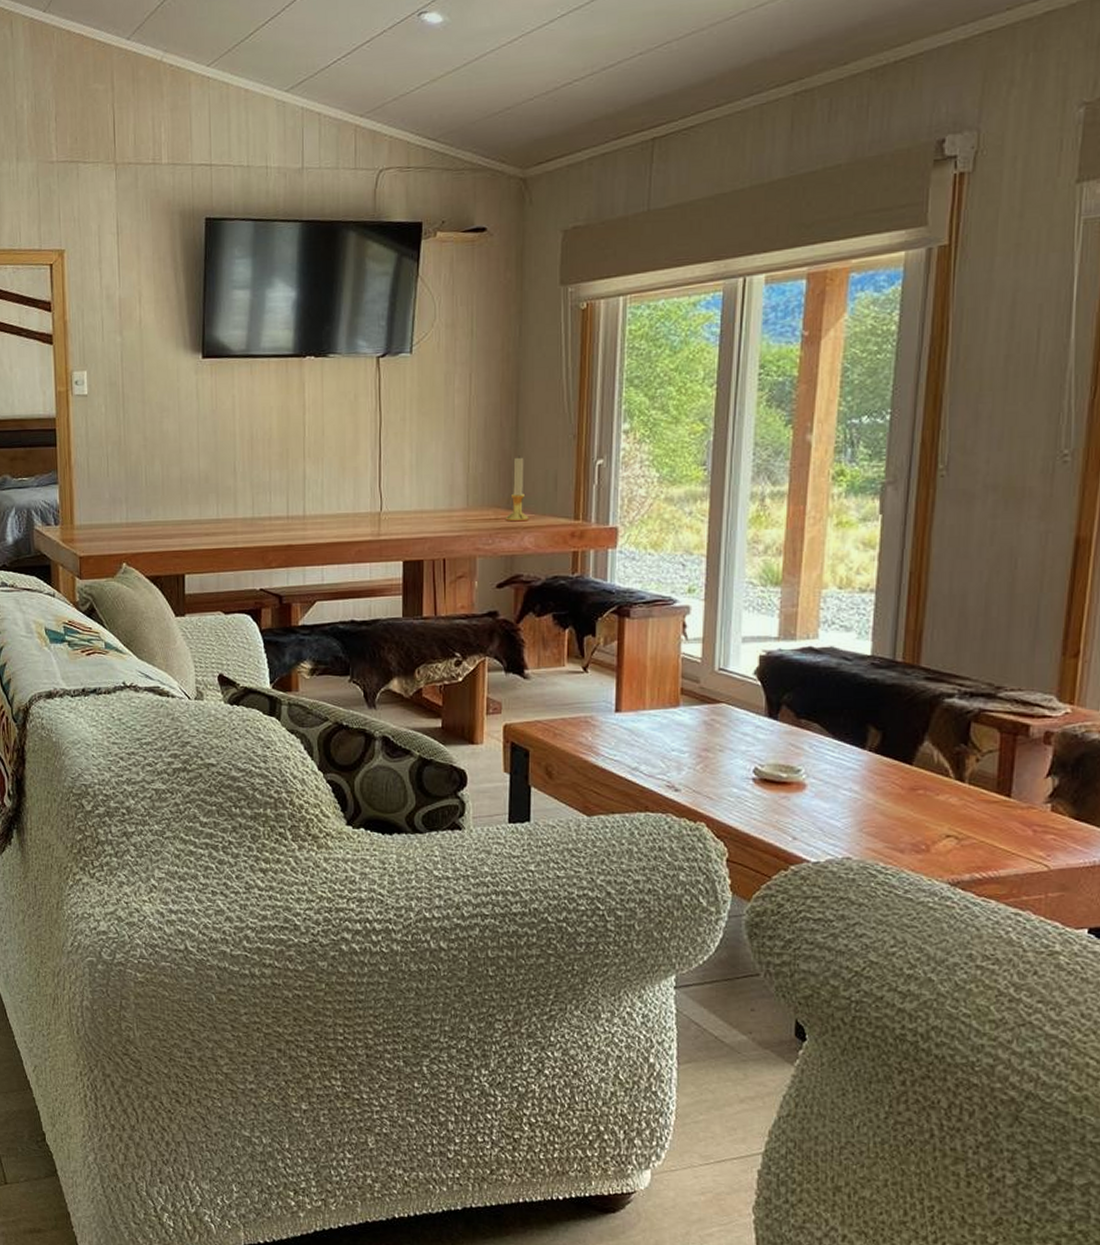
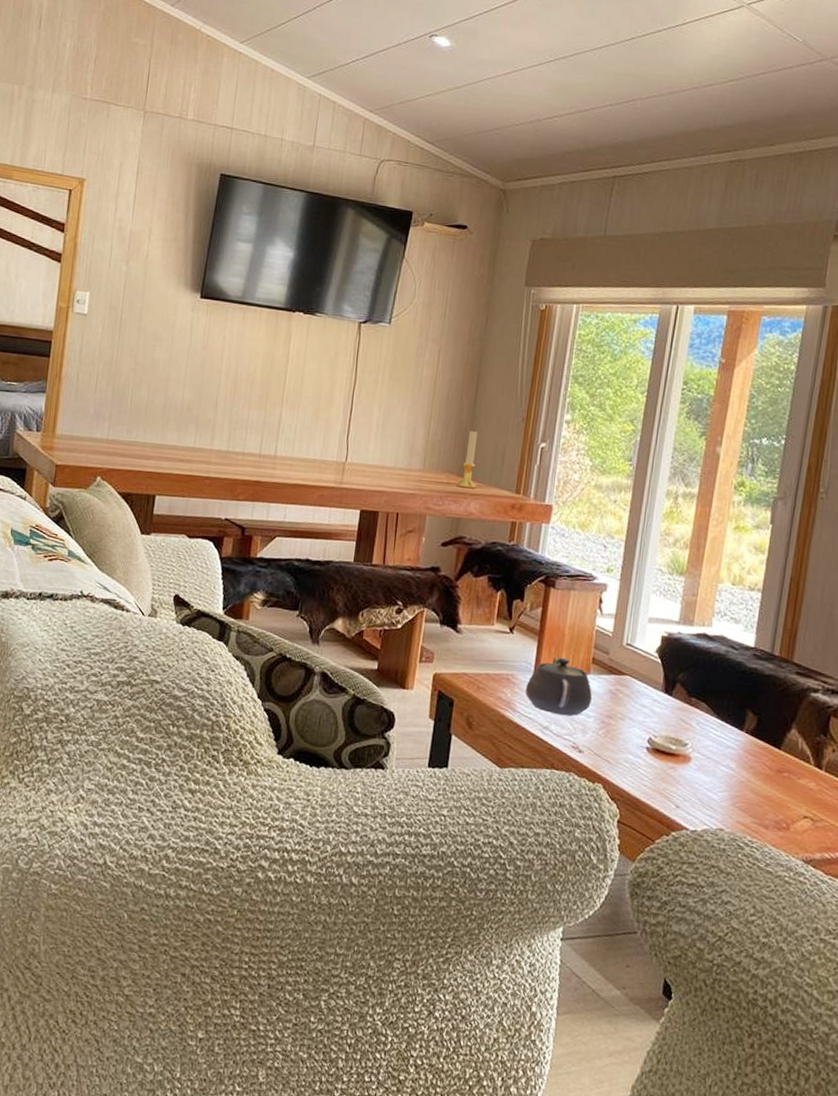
teapot: none [607,692,684,754] -> present [525,657,592,716]

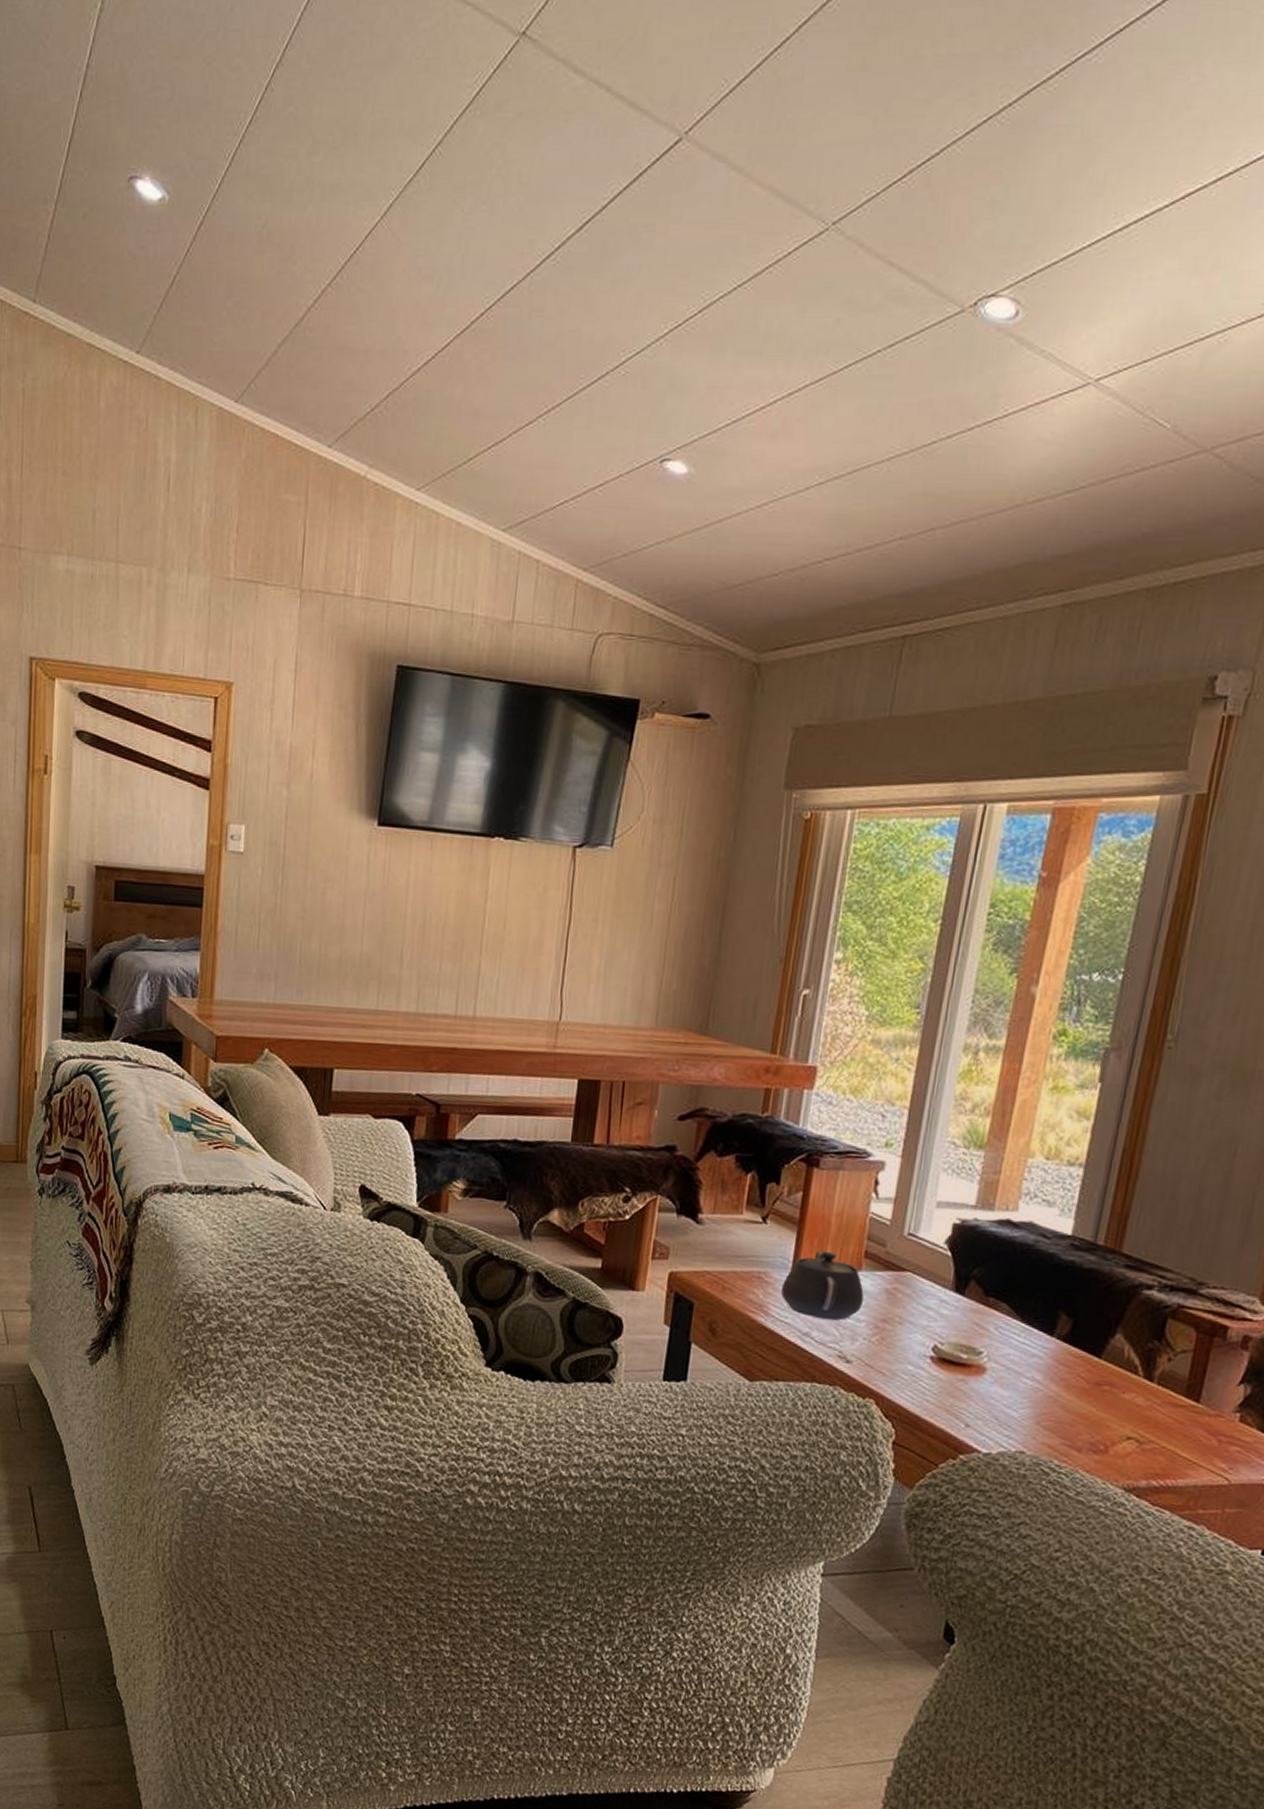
candle holder: present [455,429,478,489] -> none [695,975,724,1050]

